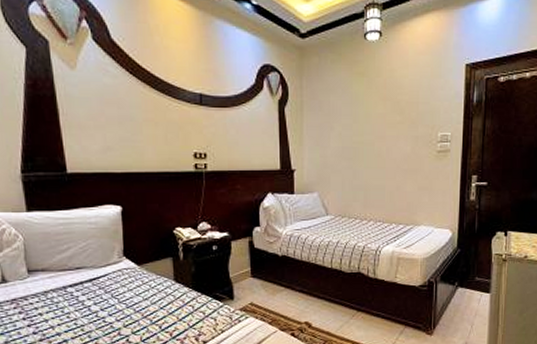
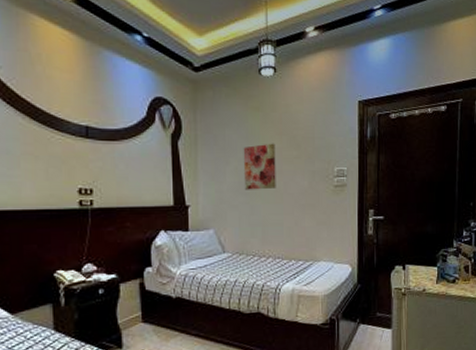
wall art: none [347,108,379,155] -> present [243,143,276,190]

